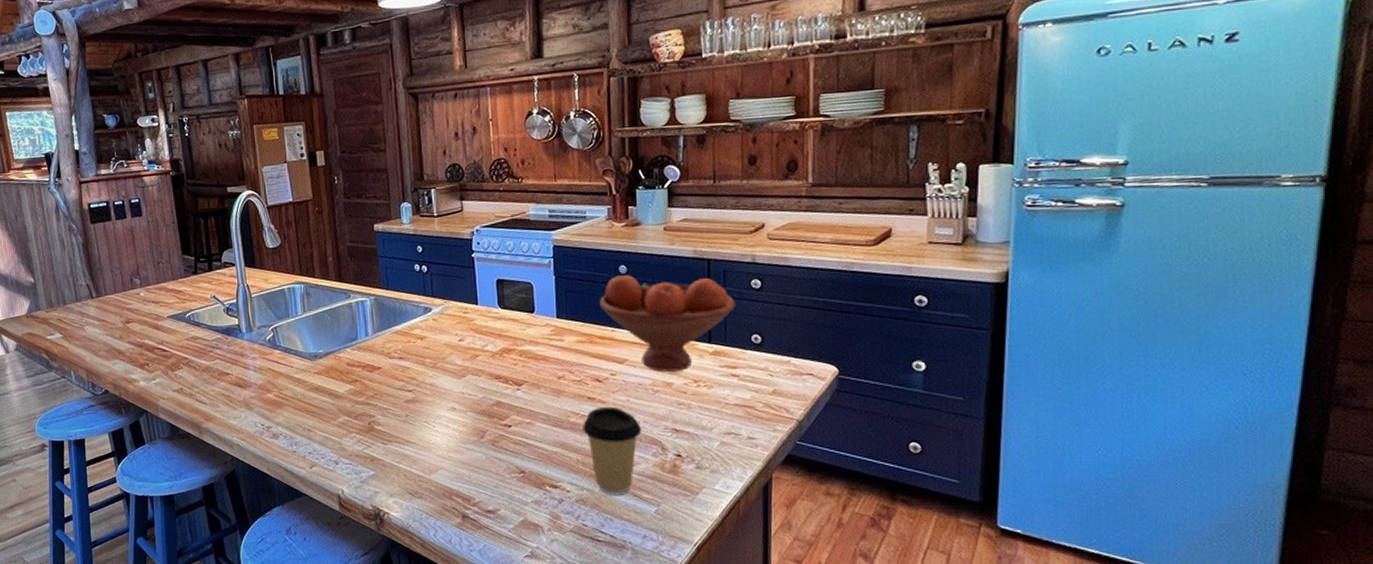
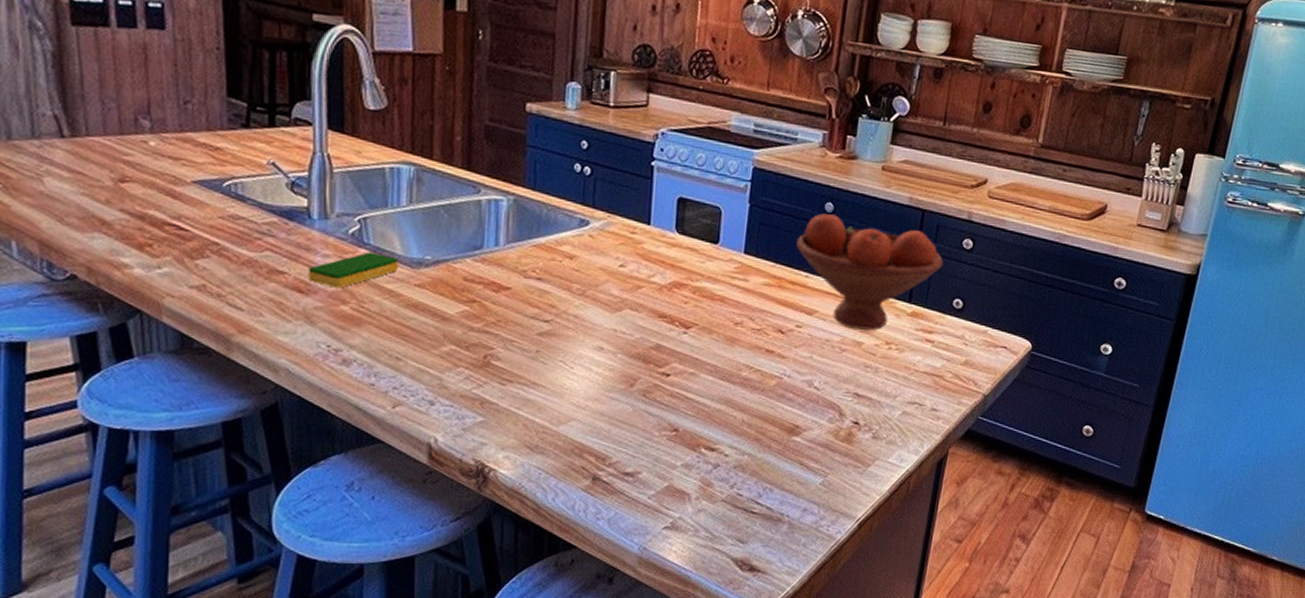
dish sponge: none [244,352,302,381] -> present [308,252,399,288]
coffee cup: present [583,406,642,495] -> none [754,362,822,463]

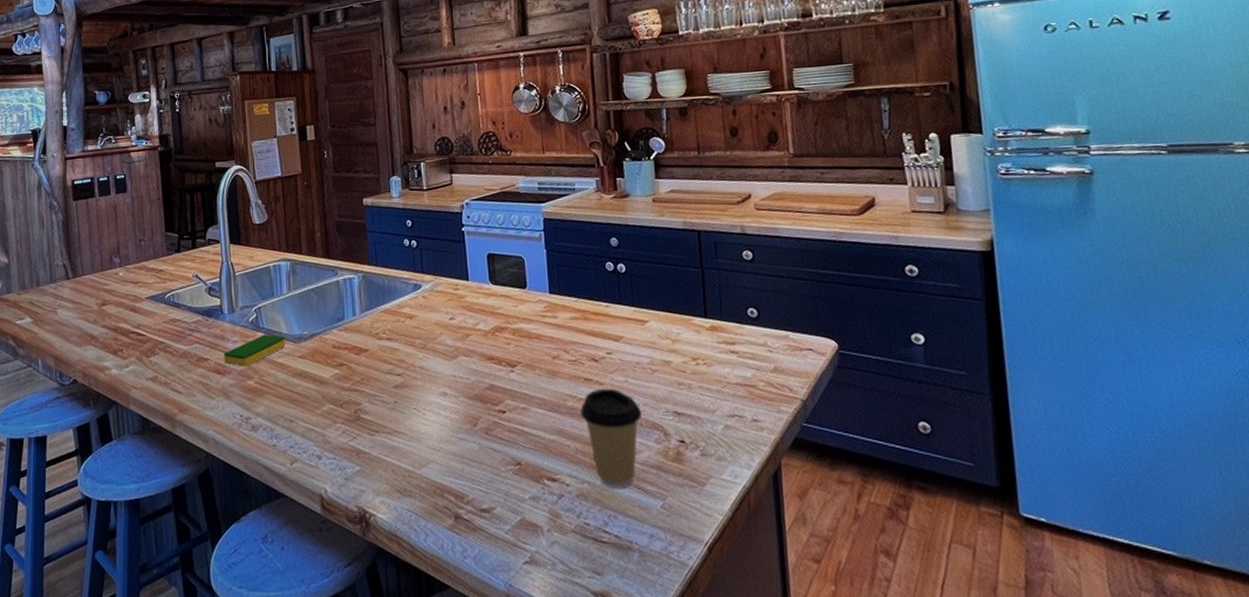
coffee cup: none [754,362,822,463] -> present [580,388,643,488]
fruit bowl: present [796,213,943,330] -> none [592,247,729,349]

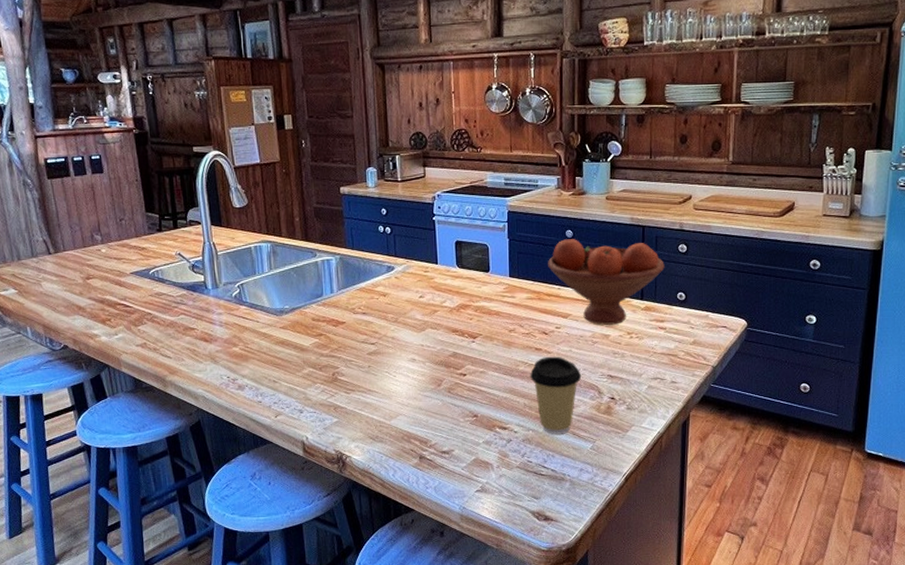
dish sponge: present [224,334,286,367] -> none [209,307,268,336]
fruit bowl: none [592,247,729,349] -> present [548,239,665,325]

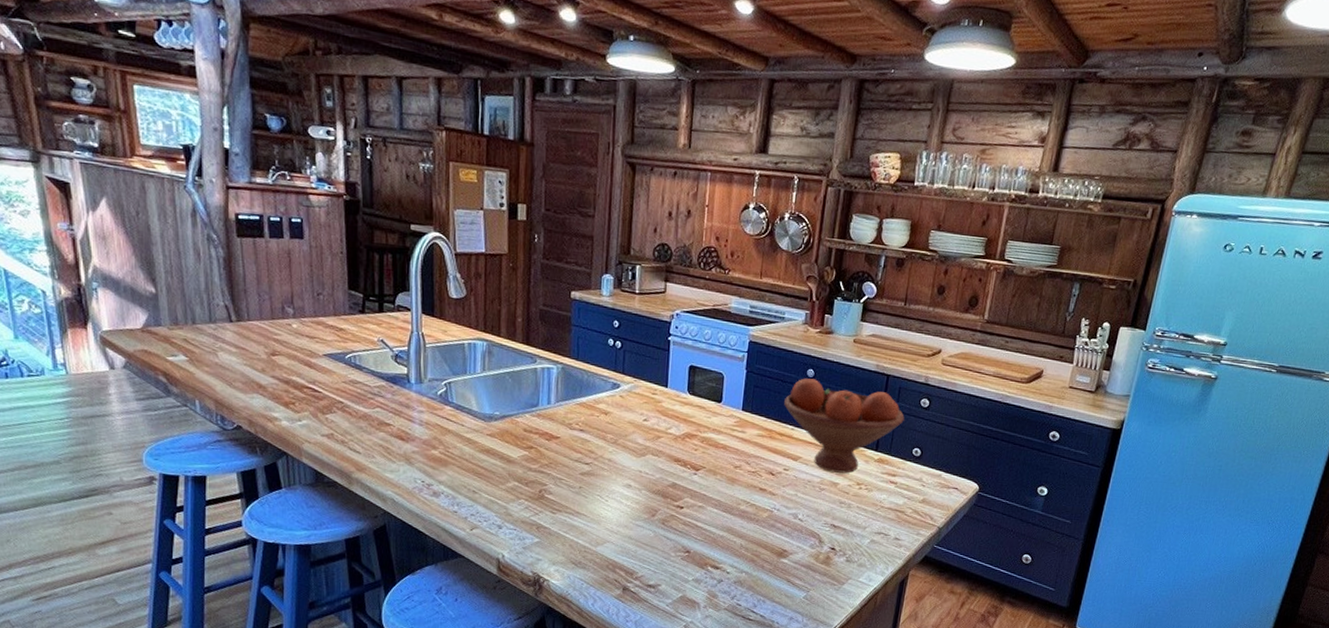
coffee cup: present [530,356,582,434] -> none [750,498,805,580]

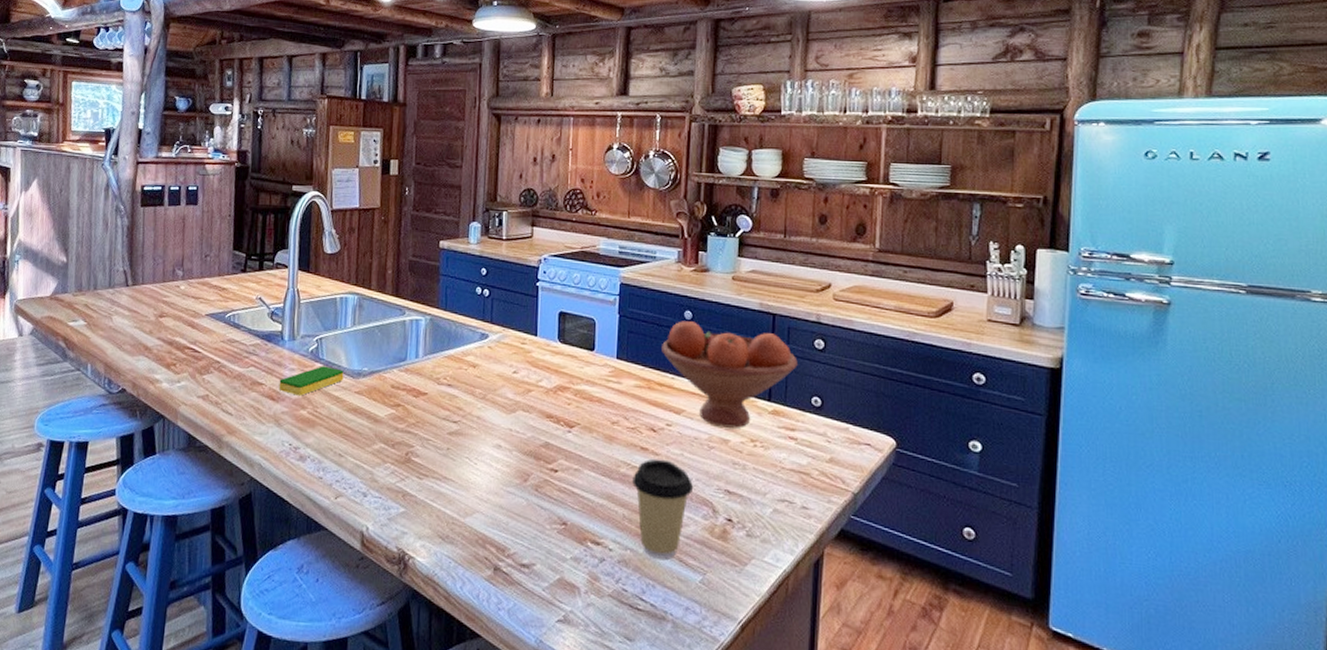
dish sponge: none [407,409,475,437] -> present [278,366,344,396]
coffee cup: none [750,498,805,580] -> present [632,459,694,559]

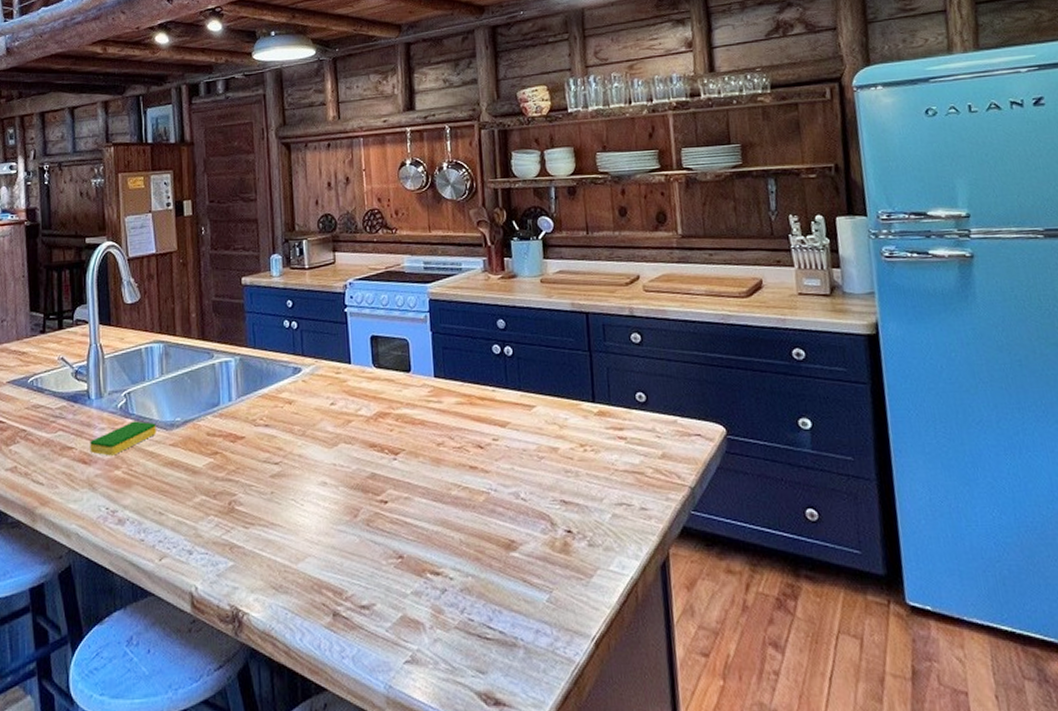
coffee cup: present [632,459,694,559] -> none [465,476,529,582]
fruit bowl: present [662,321,798,428] -> none [478,330,617,435]

